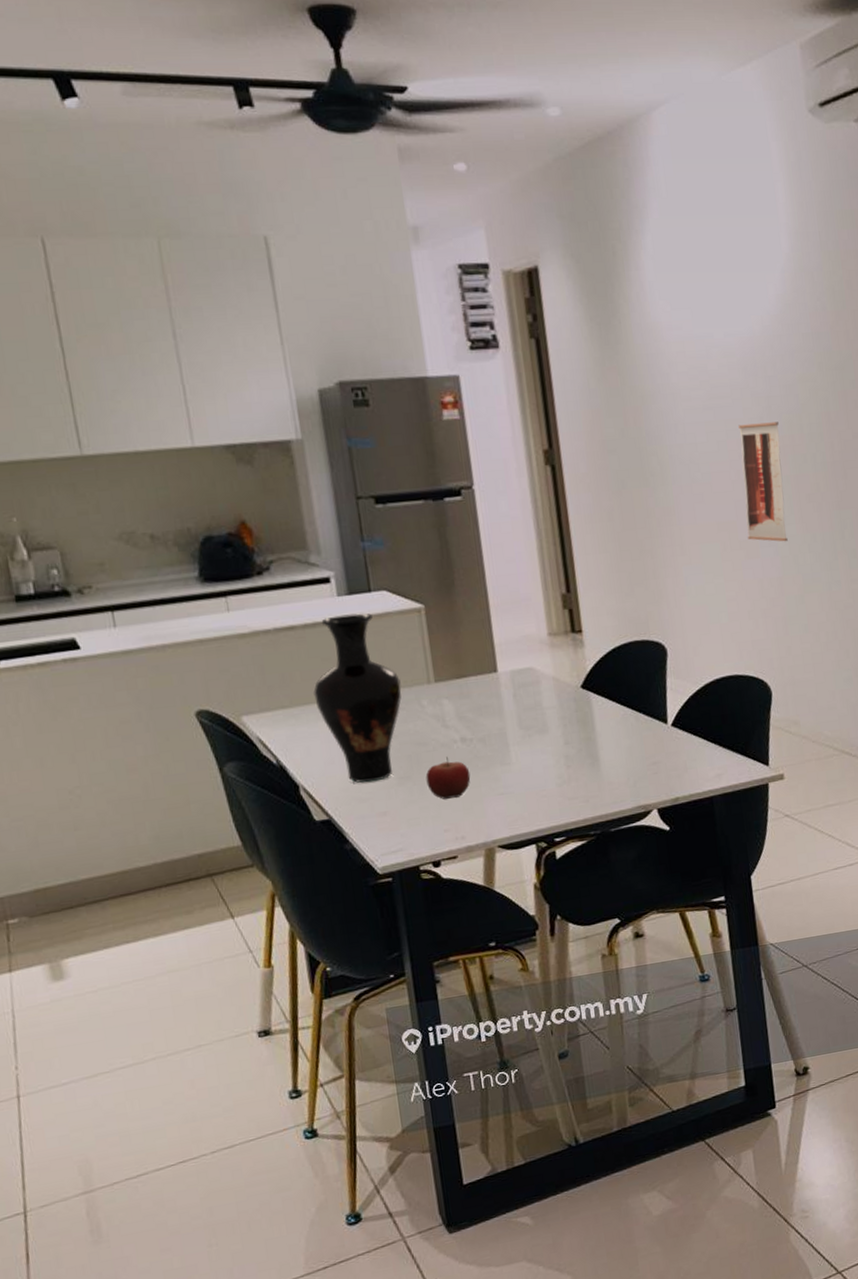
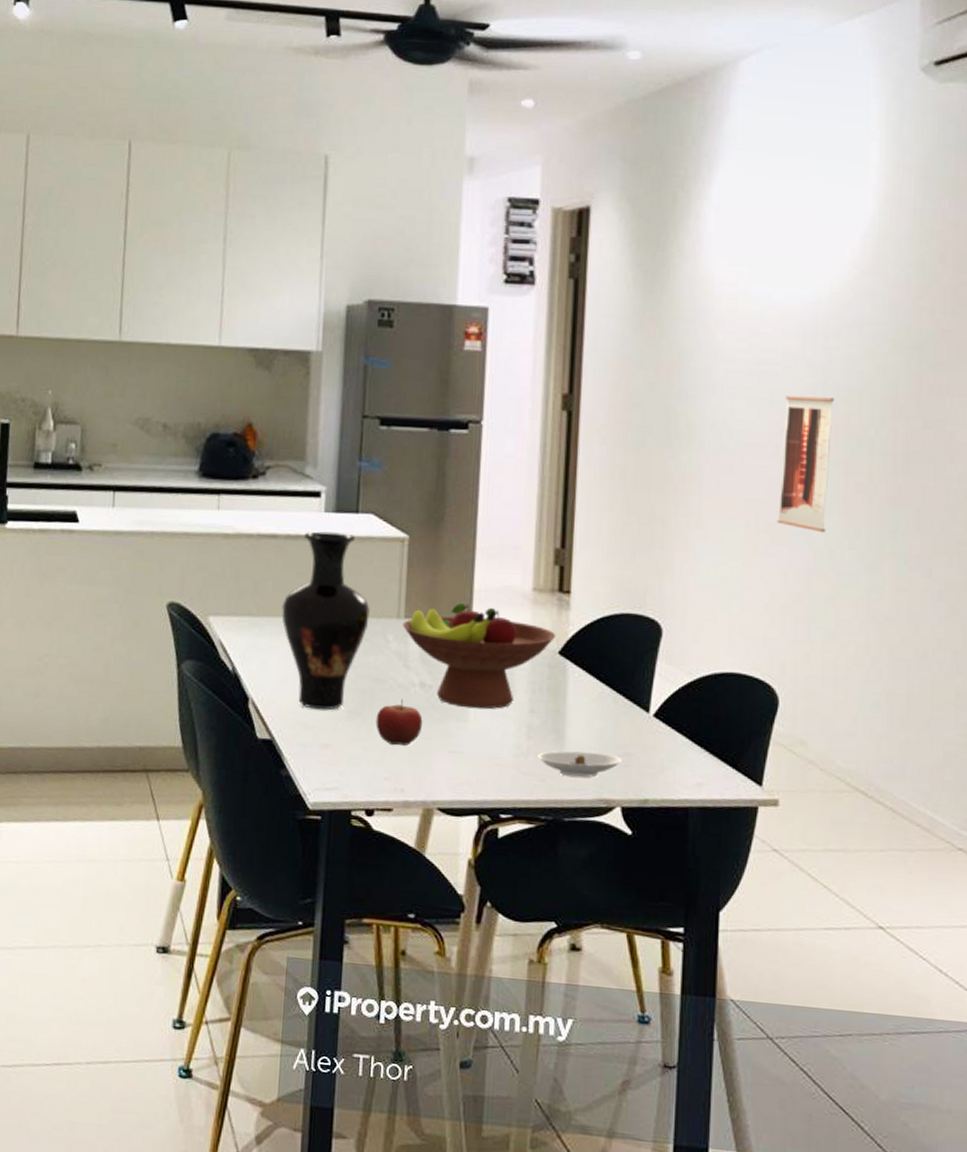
fruit bowl: none [434,657,577,753] -> present [403,603,557,710]
saucer: none [579,766,652,793] -> present [538,750,623,778]

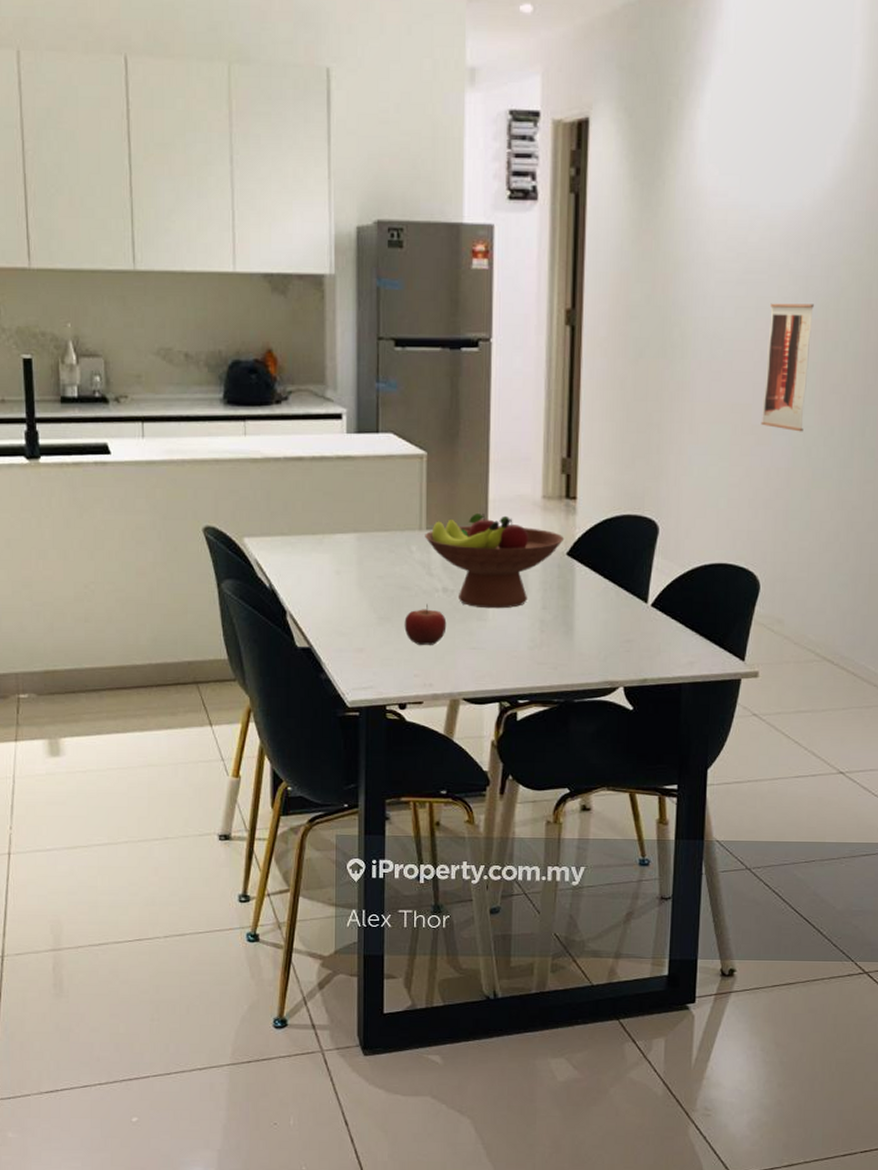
vase: present [282,531,370,711] -> none [312,452,394,618]
saucer: present [538,750,623,778] -> none [550,641,625,664]

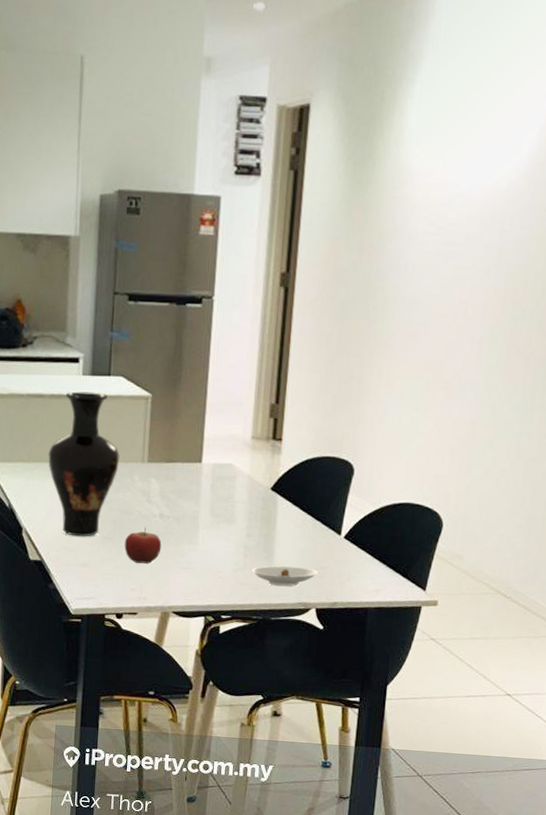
vase: none [312,452,394,618] -> present [48,391,120,537]
fruit bowl: present [425,514,565,609] -> none [146,450,270,535]
saucer: none [550,641,625,664] -> present [252,566,319,587]
wall art: present [760,303,814,432] -> none [451,273,505,389]

